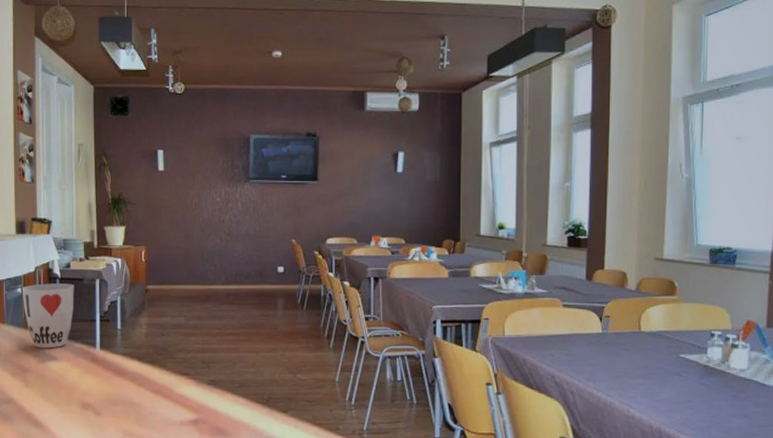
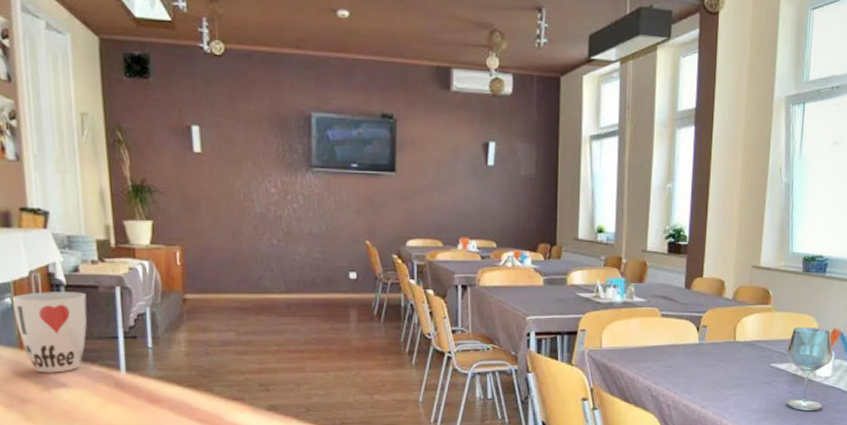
wine glass: none [695,318,749,404] -> present [785,326,834,412]

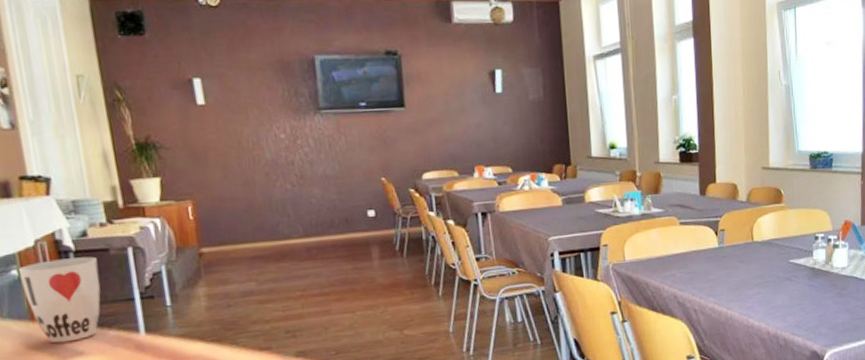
wine glass: present [785,326,834,412] -> none [802,221,848,303]

